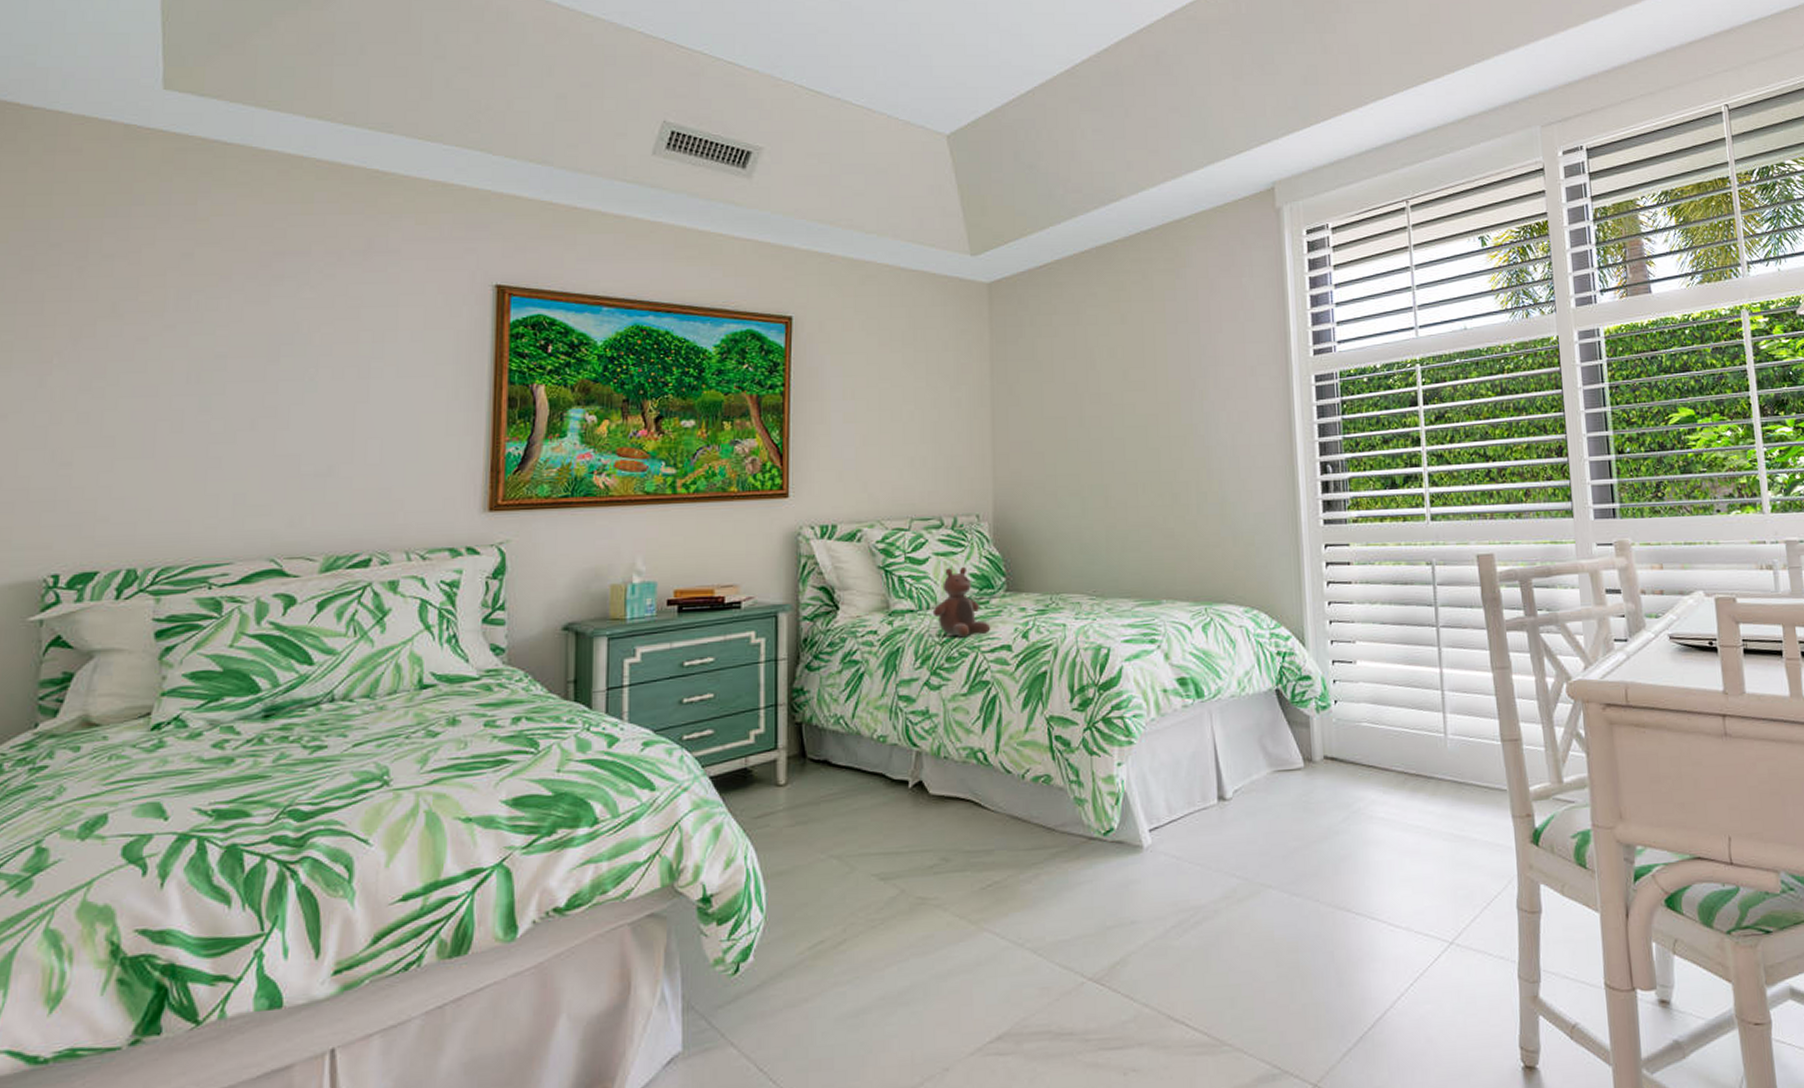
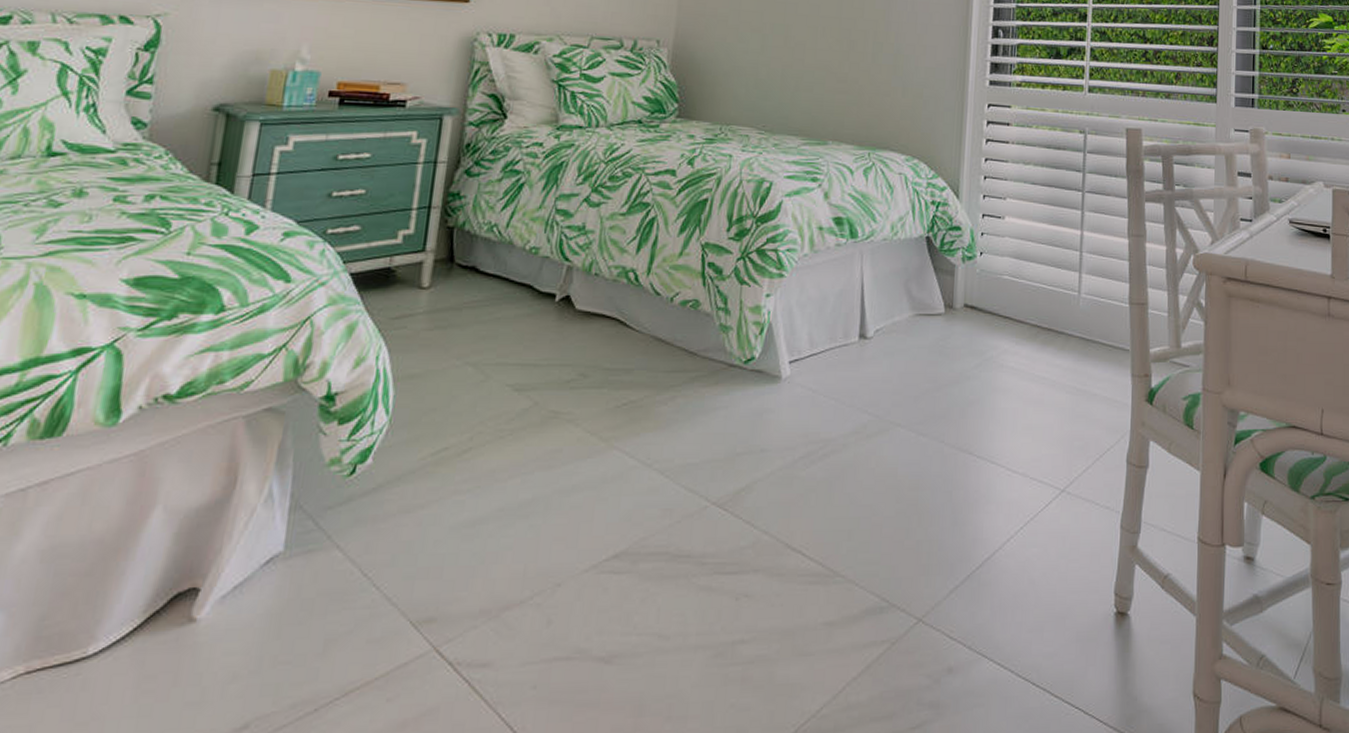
stuffed bear: present [932,566,990,638] -> none [601,88,657,158]

